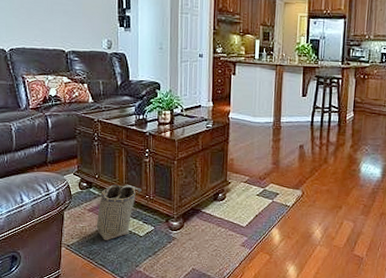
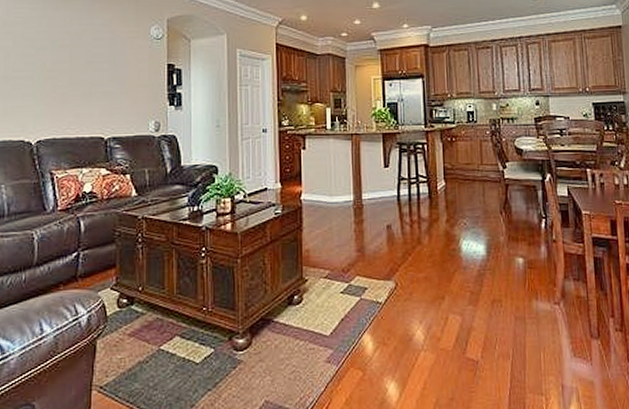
basket: present [95,184,142,240] -> none [137,296,197,374]

